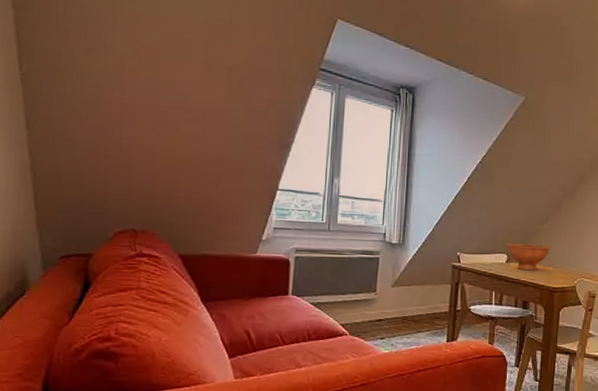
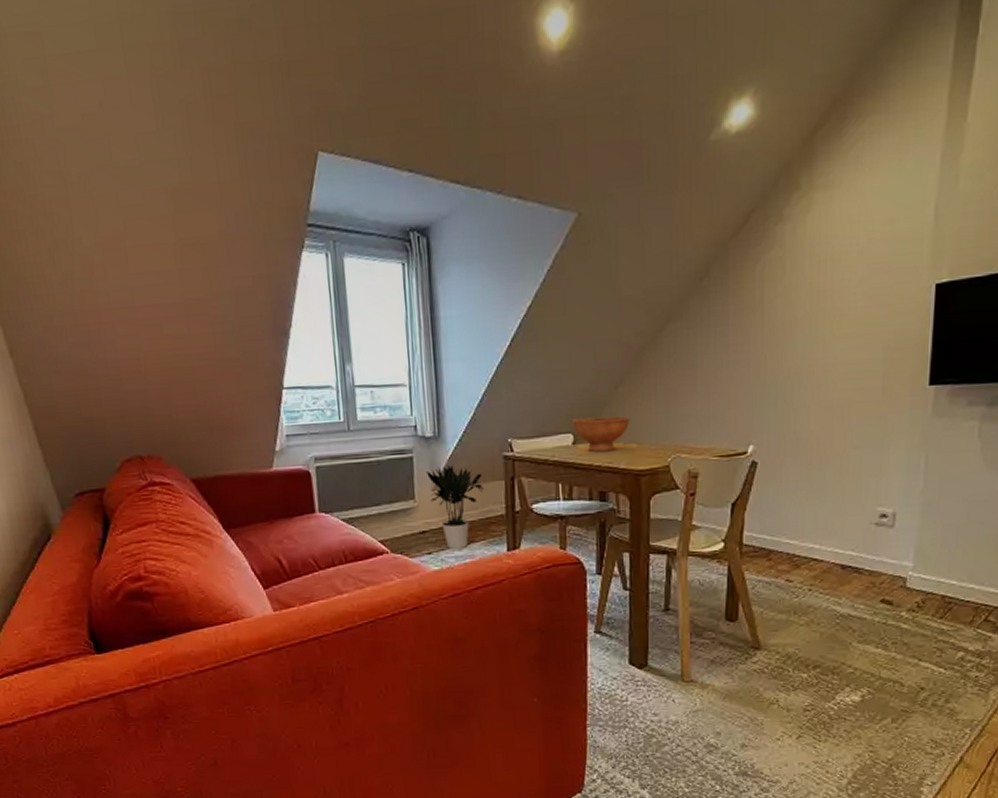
potted plant: none [388,267,434,337] -> present [425,464,484,550]

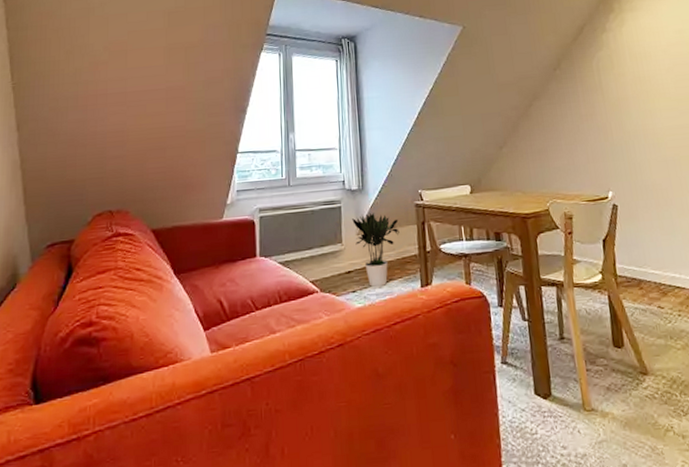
bowl: present [573,416,631,452] -> none [469,170,514,200]

